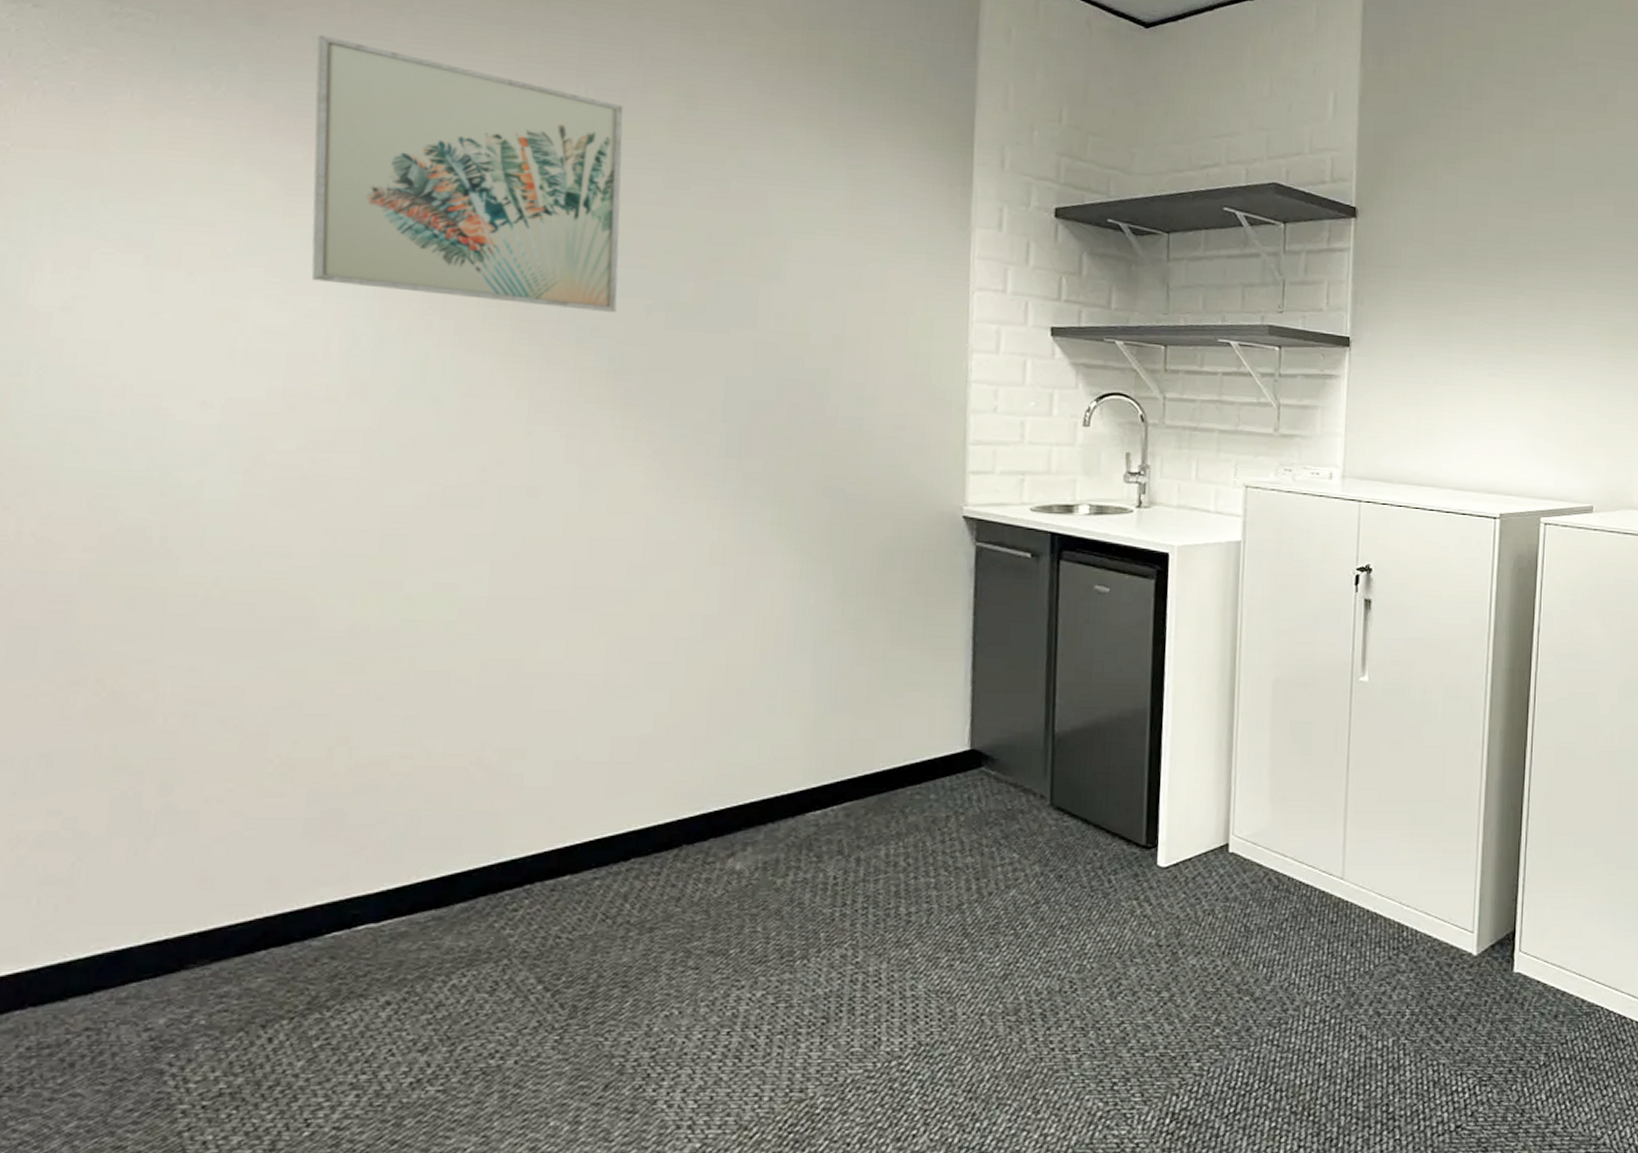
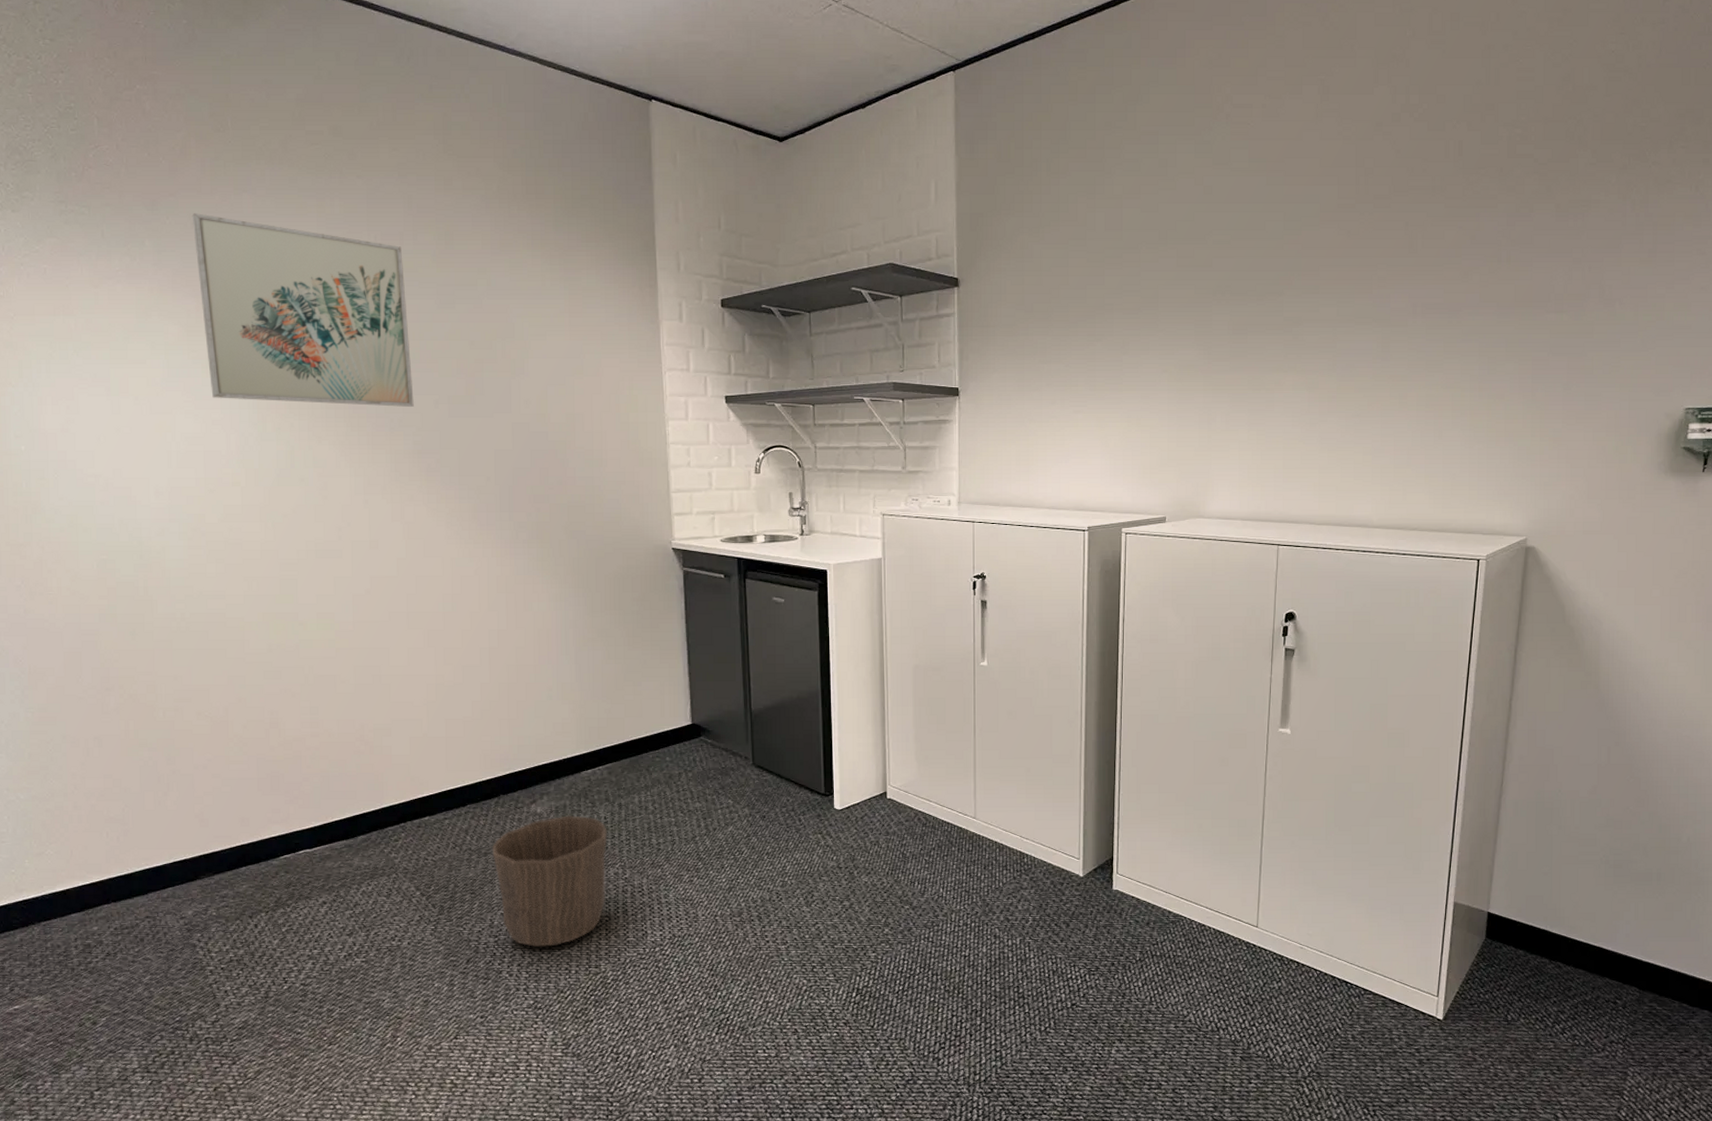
waste basket: none [660,874,836,1065] -> present [491,815,607,948]

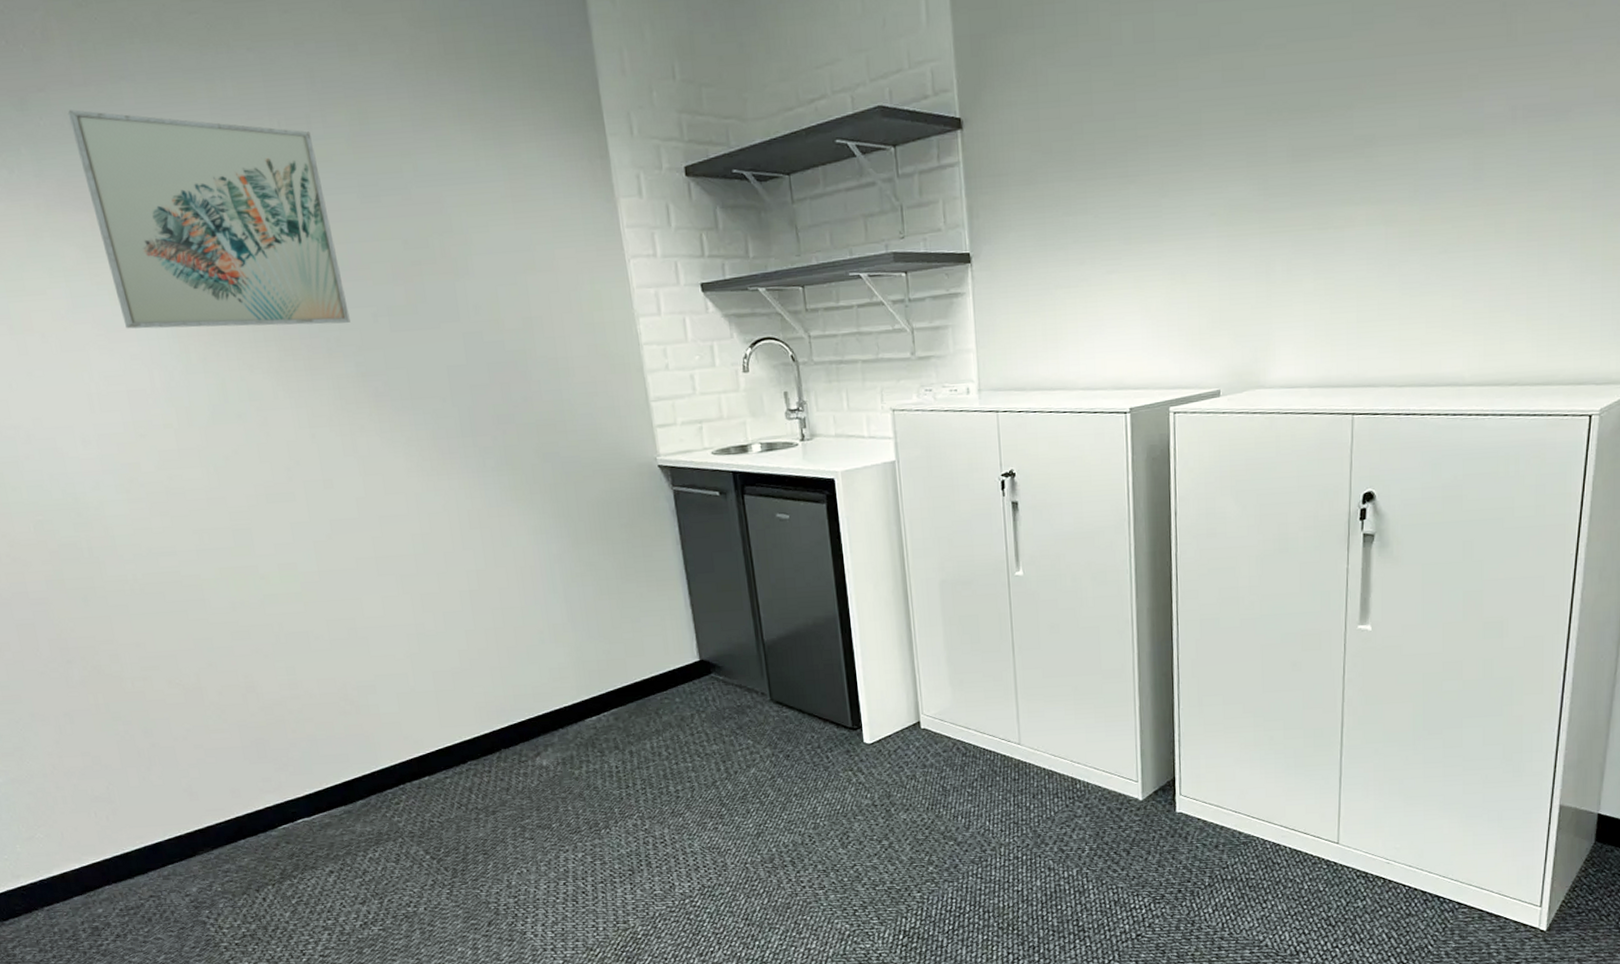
waste basket: present [491,815,607,948] -> none [499,766,627,906]

